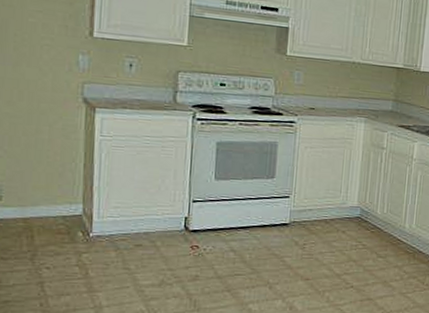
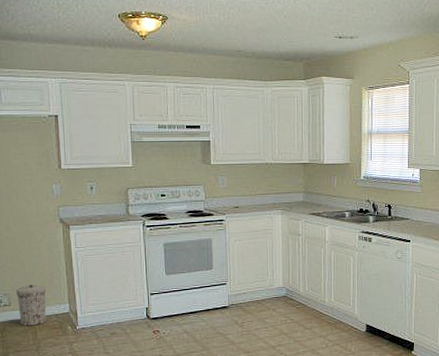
trash can: none [11,175,54,228] -> present [16,284,46,326]

